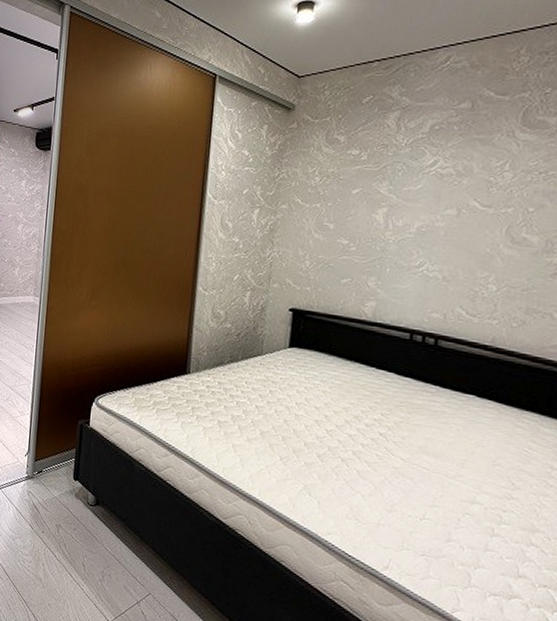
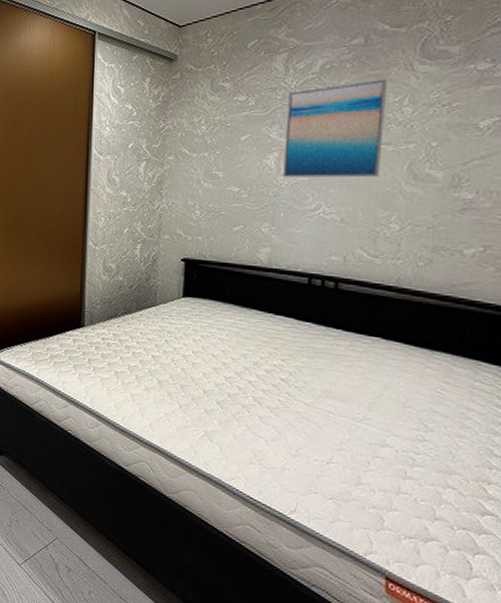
wall art: none [391,144,492,238] -> present [283,79,389,178]

